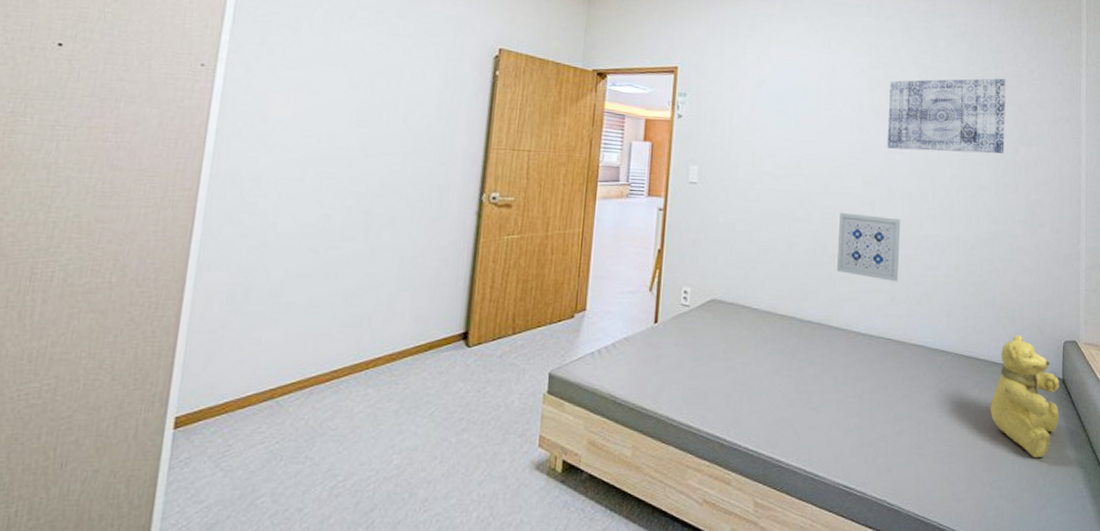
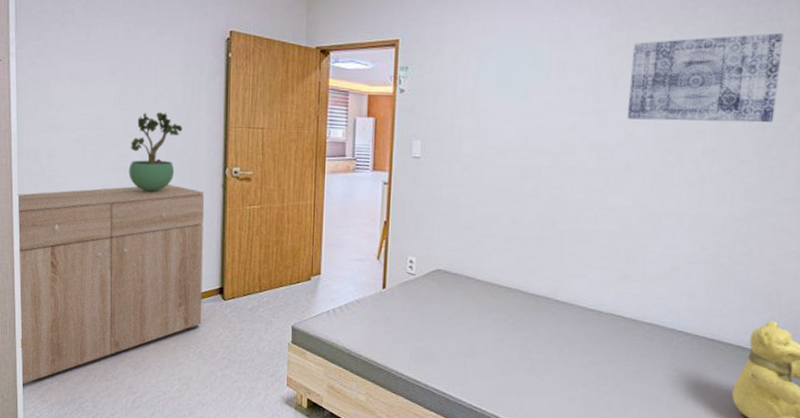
dresser: none [163,212,455,483] -> present [16,184,205,386]
potted plant: none [360,131,434,221] -> present [129,112,183,192]
wall art: present [836,212,901,282] -> none [564,187,640,260]

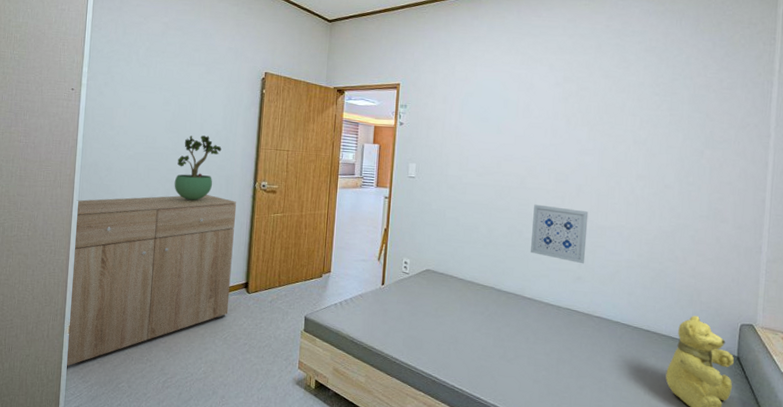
wall art: none [564,187,640,260] -> present [530,204,589,264]
wall art: present [627,32,784,123] -> none [577,88,694,157]

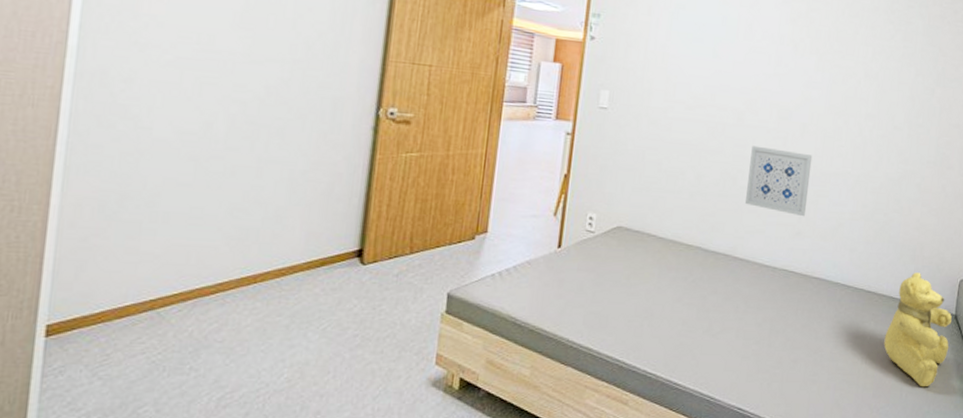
dresser: present [65,195,237,367] -> none [36,124,349,391]
potted plant: present [174,135,222,200] -> none [244,36,327,132]

